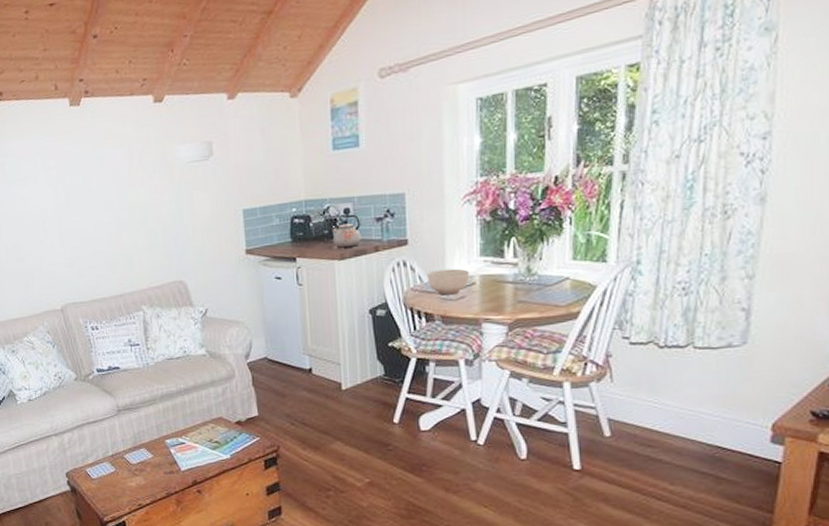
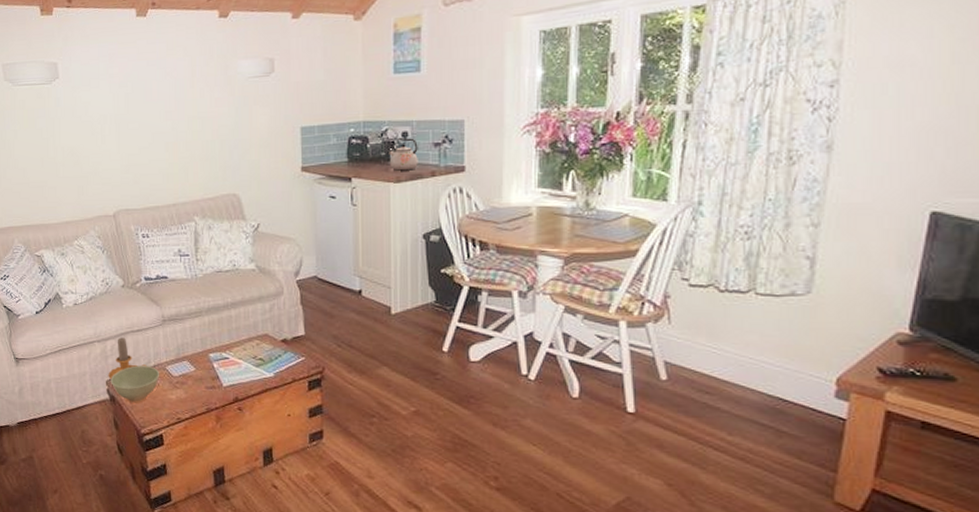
candle: none [67,429,105,471] -> present [108,337,147,379]
bowl: none [70,456,119,493] -> present [110,365,160,403]
bowl: present [428,268,470,295] -> none [484,198,527,225]

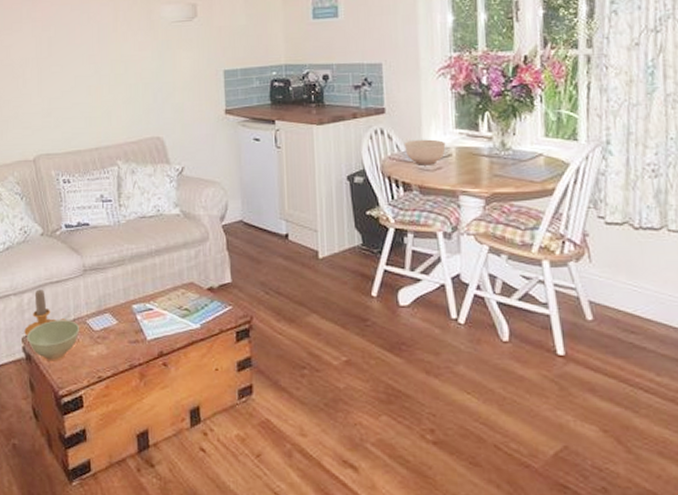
kettle: present [389,138,418,171] -> none [311,81,340,113]
bowl: none [484,198,527,225] -> present [405,139,446,165]

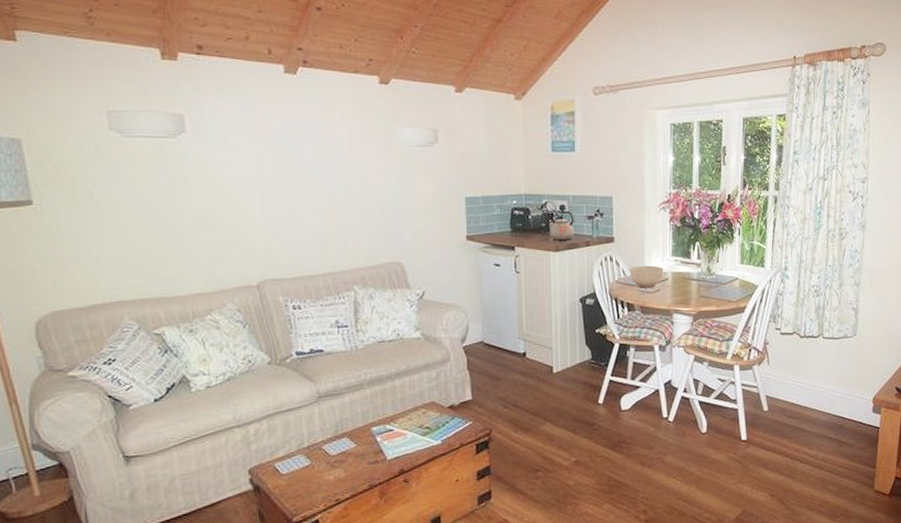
candle: present [24,289,66,336] -> none [251,419,299,467]
bowl: present [27,320,80,362] -> none [254,447,315,491]
kettle: none [311,81,340,113] -> present [548,211,575,241]

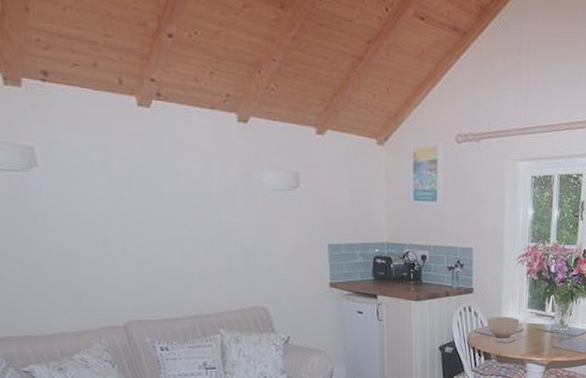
kettle: present [548,211,575,241] -> none [410,261,435,290]

